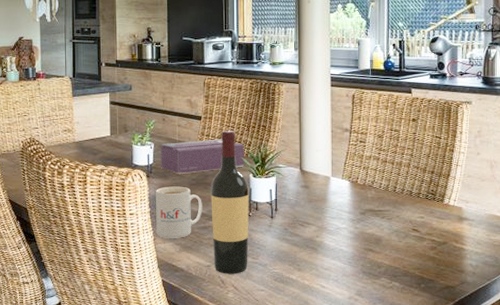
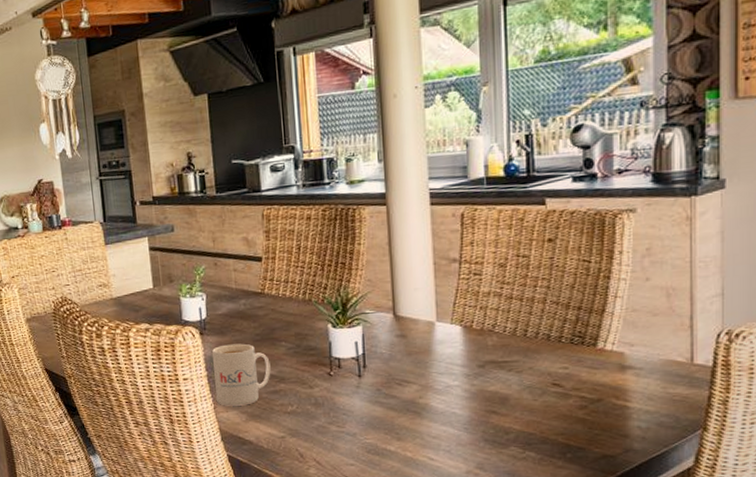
tissue box: present [160,139,244,174] -> none [214,282,320,329]
wine bottle: present [211,130,249,274] -> none [279,271,332,447]

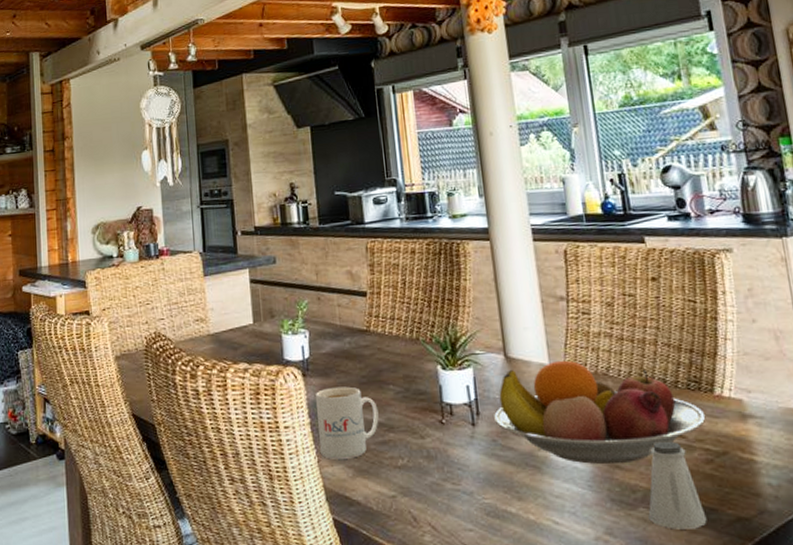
fruit bowl: none [380,318,585,411] -> present [494,360,706,465]
saltshaker: none [518,389,574,465] -> present [648,441,707,529]

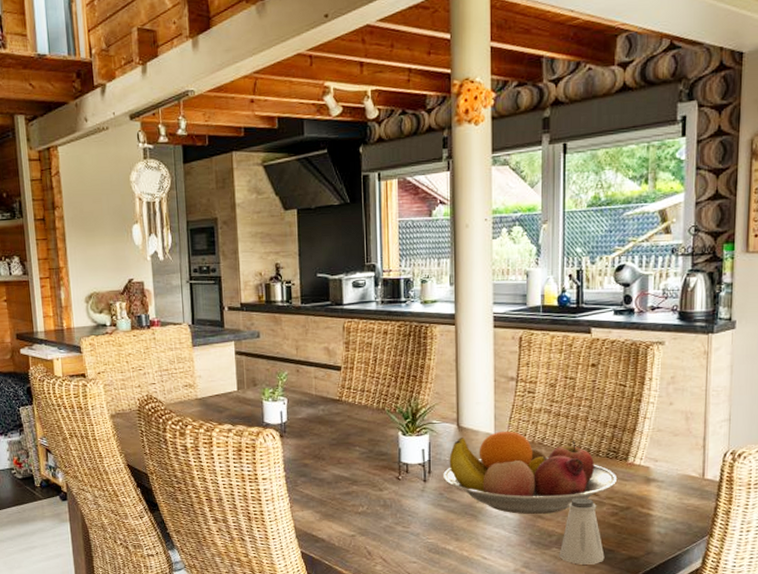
mug: present [316,386,379,459] -> none [291,447,345,506]

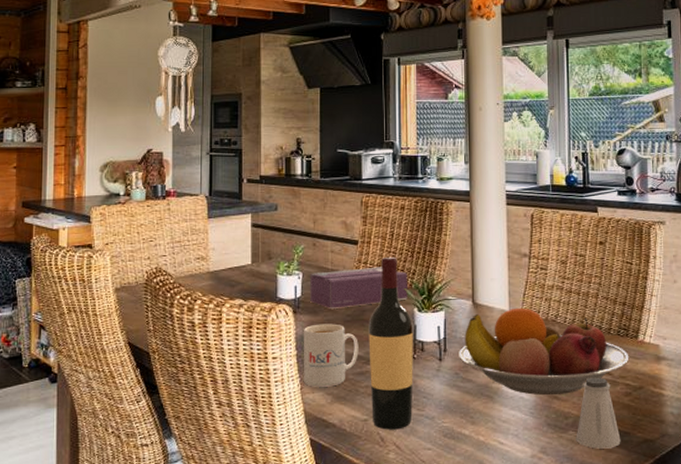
mug: none [291,447,345,506] -> present [304,323,359,387]
tissue box: none [295,392,392,433] -> present [310,266,408,309]
wine bottle: none [353,382,399,545] -> present [368,256,413,430]

